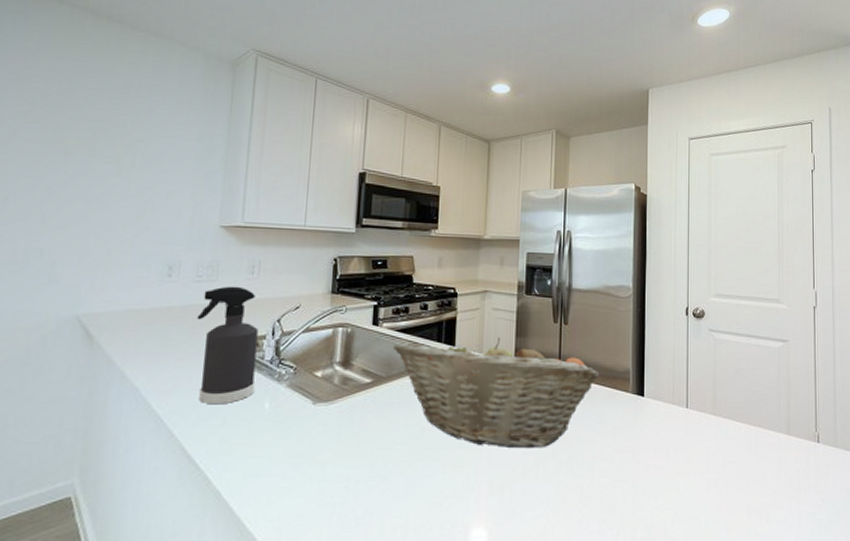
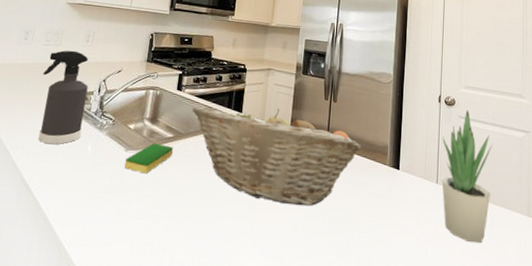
dish sponge: none [314,391,373,429] -> present [125,142,173,174]
potted plant: none [691,321,747,470] -> present [441,109,492,244]

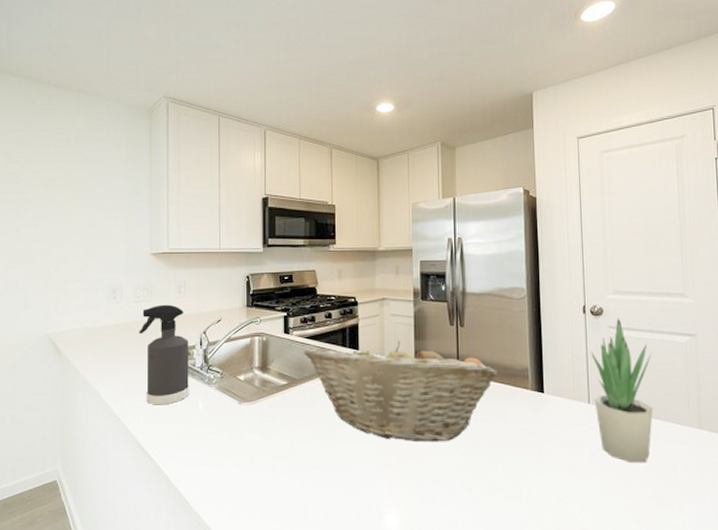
dish sponge: present [125,142,173,174] -> none [241,392,289,425]

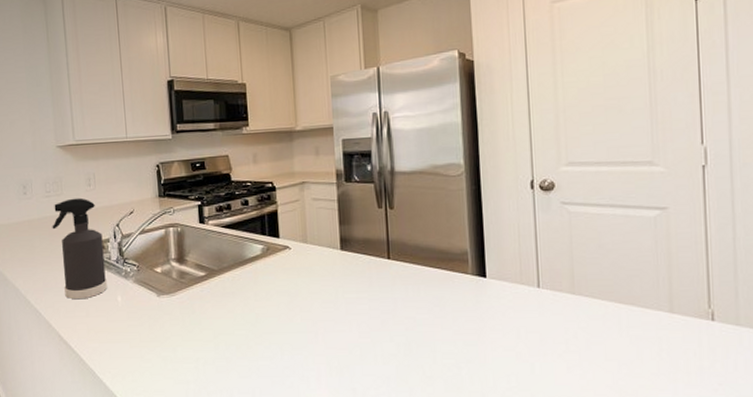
fruit basket: present [304,341,498,442] -> none [221,227,433,332]
potted plant: present [591,318,653,463] -> none [540,192,614,351]

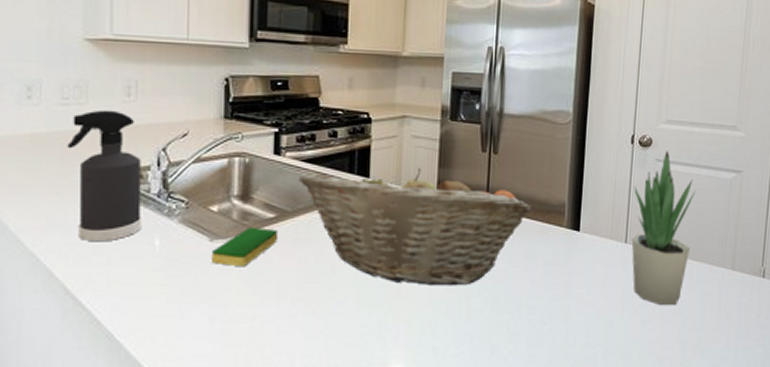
dish sponge: none [160,284,209,318] -> present [212,227,277,267]
fruit basket: none [221,227,433,332] -> present [299,168,532,286]
potted plant: none [540,192,614,351] -> present [631,150,696,306]

